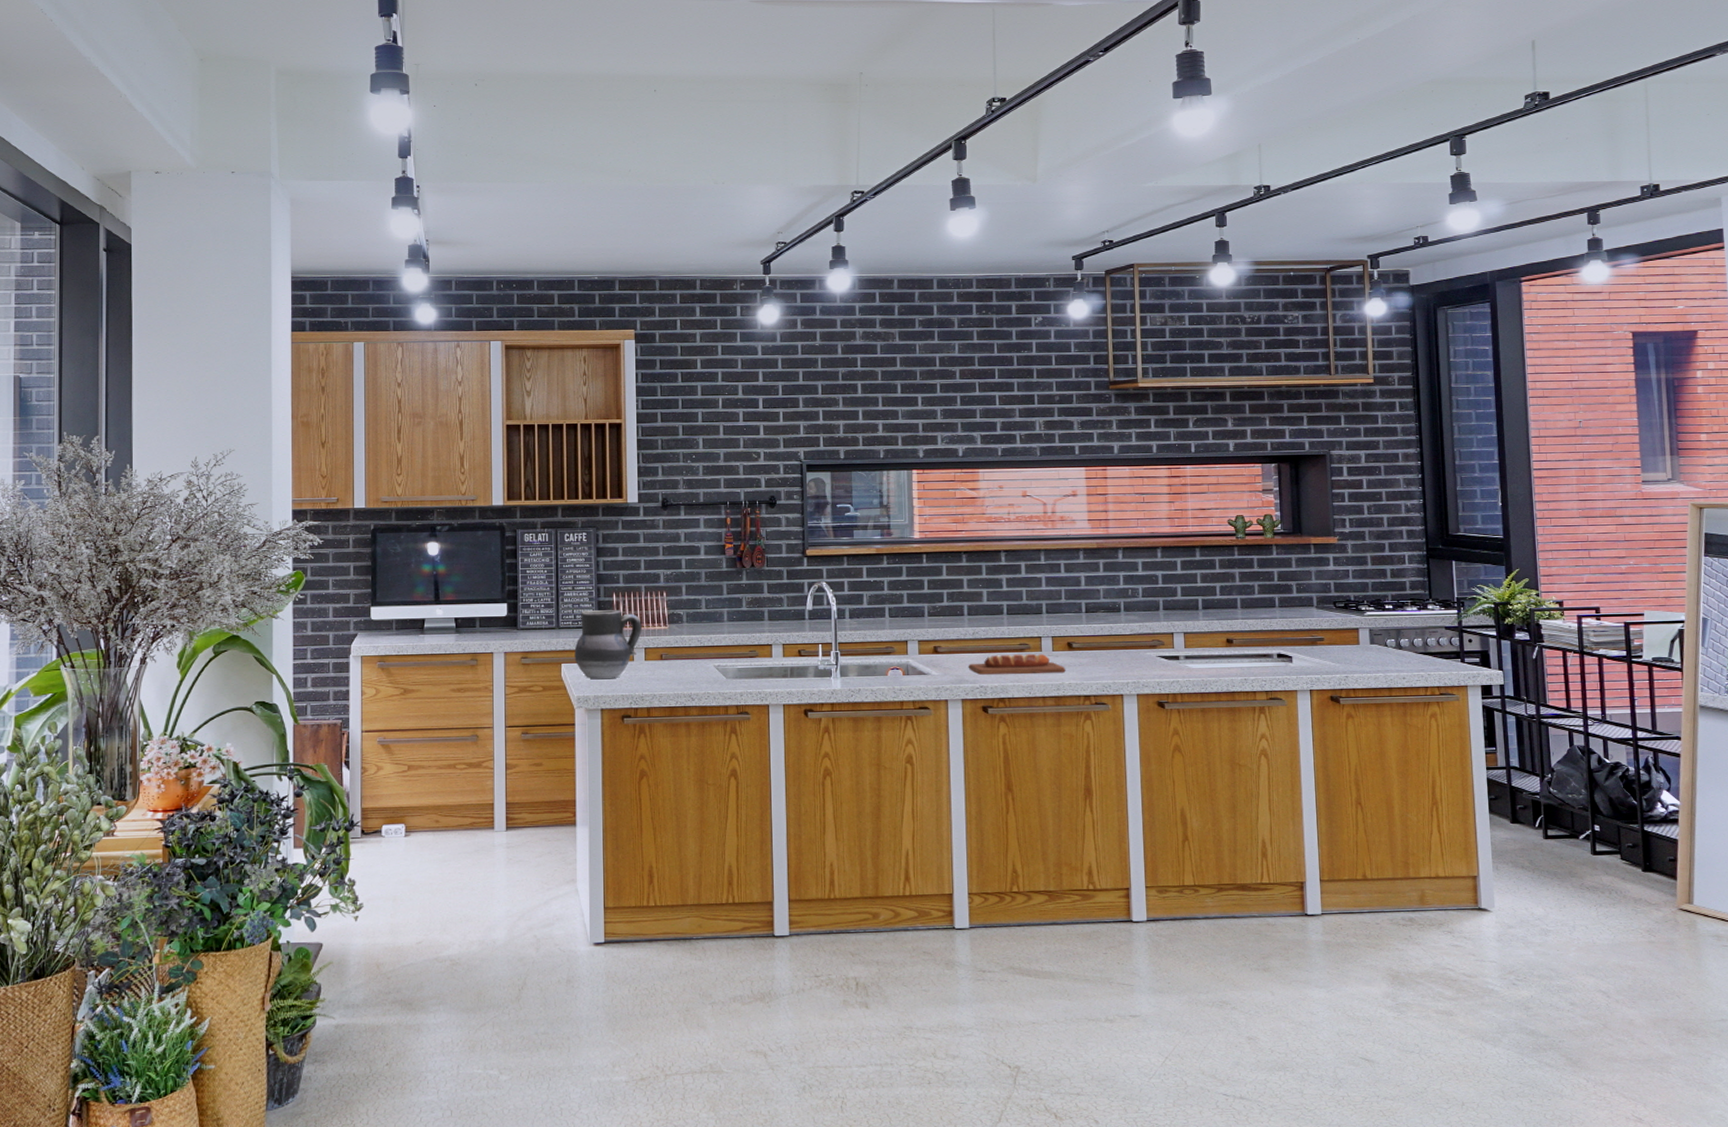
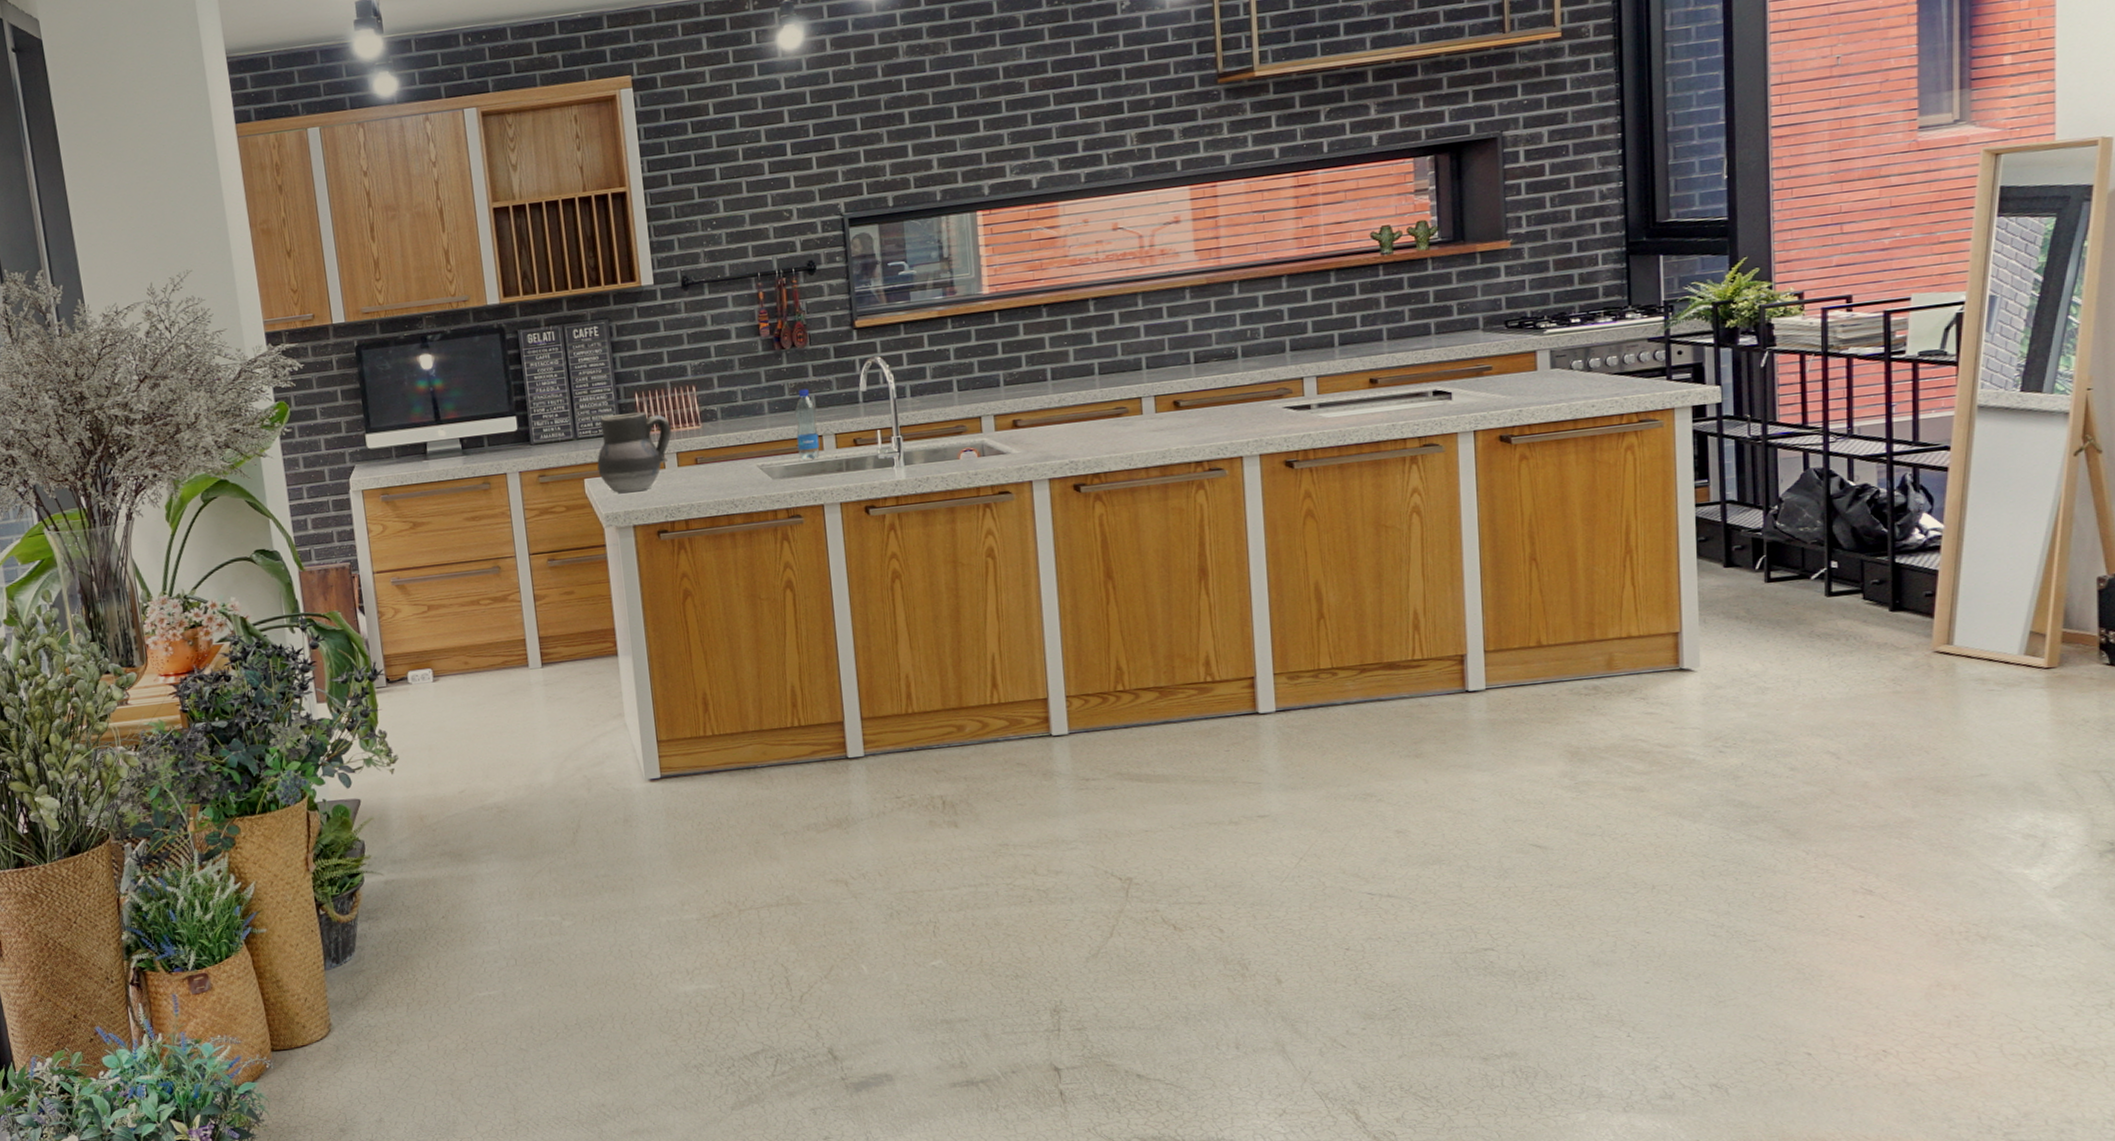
bottle: none [749,603,769,665] -> present [794,388,820,461]
bread loaf: present [969,654,1066,676] -> none [1056,417,1173,449]

